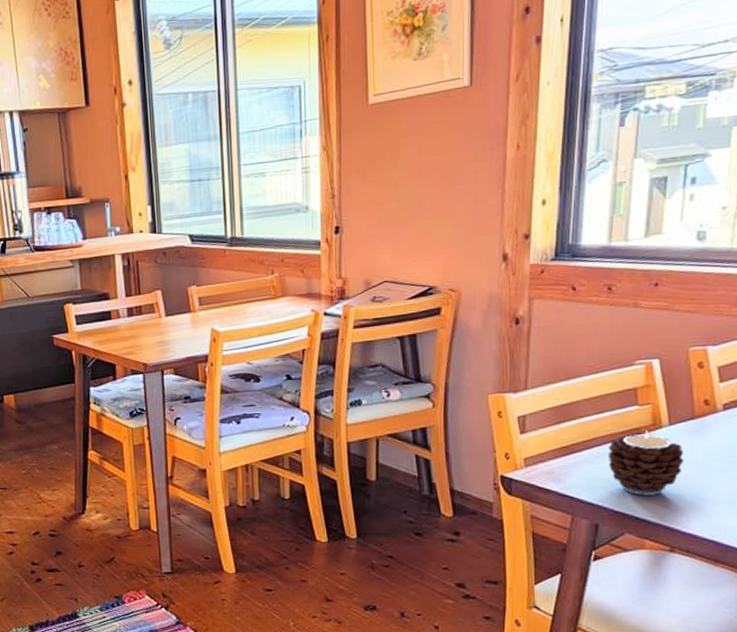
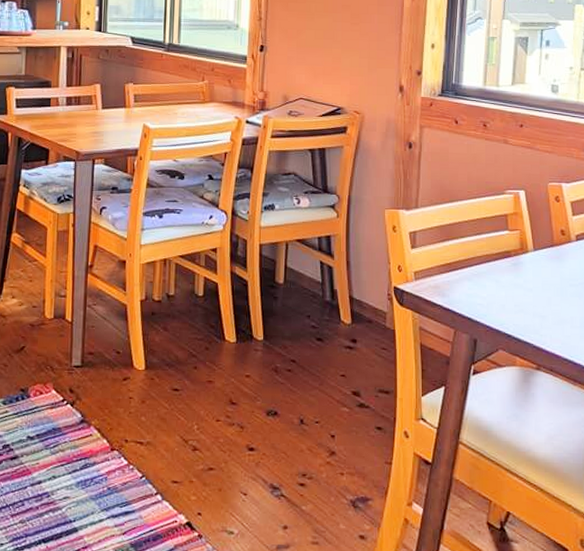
candle: present [607,430,684,496] -> none [484,254,546,315]

